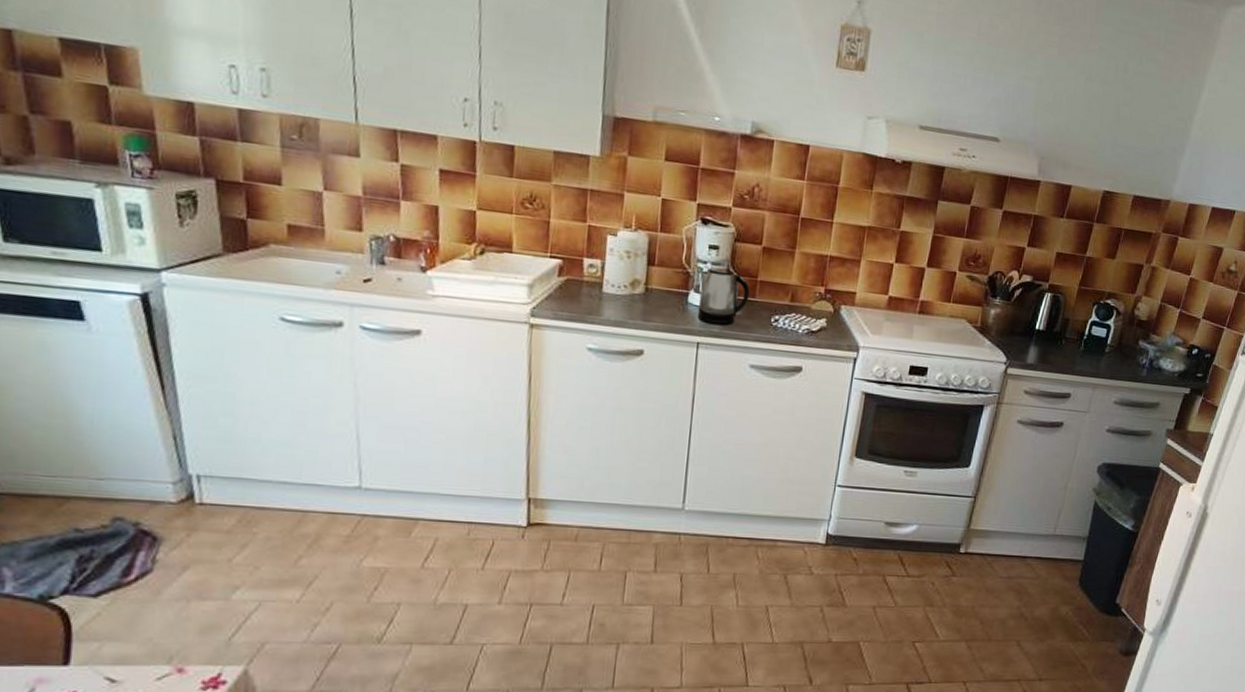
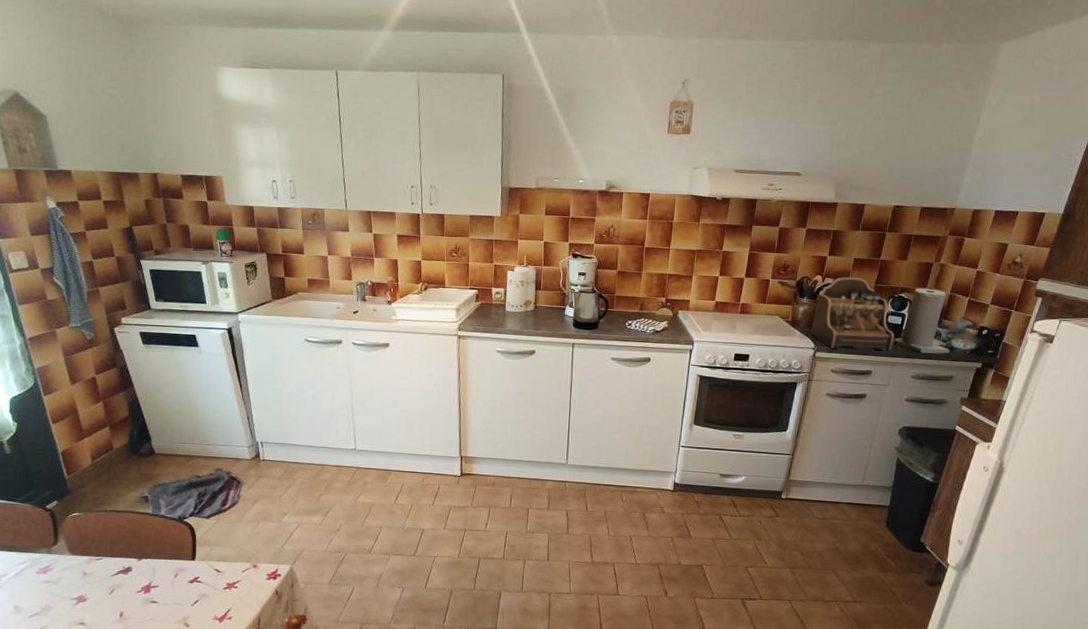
spice rack: none [1002,274,1098,370] -> present [810,277,895,351]
paper towel: none [1095,294,1157,377] -> present [892,288,950,354]

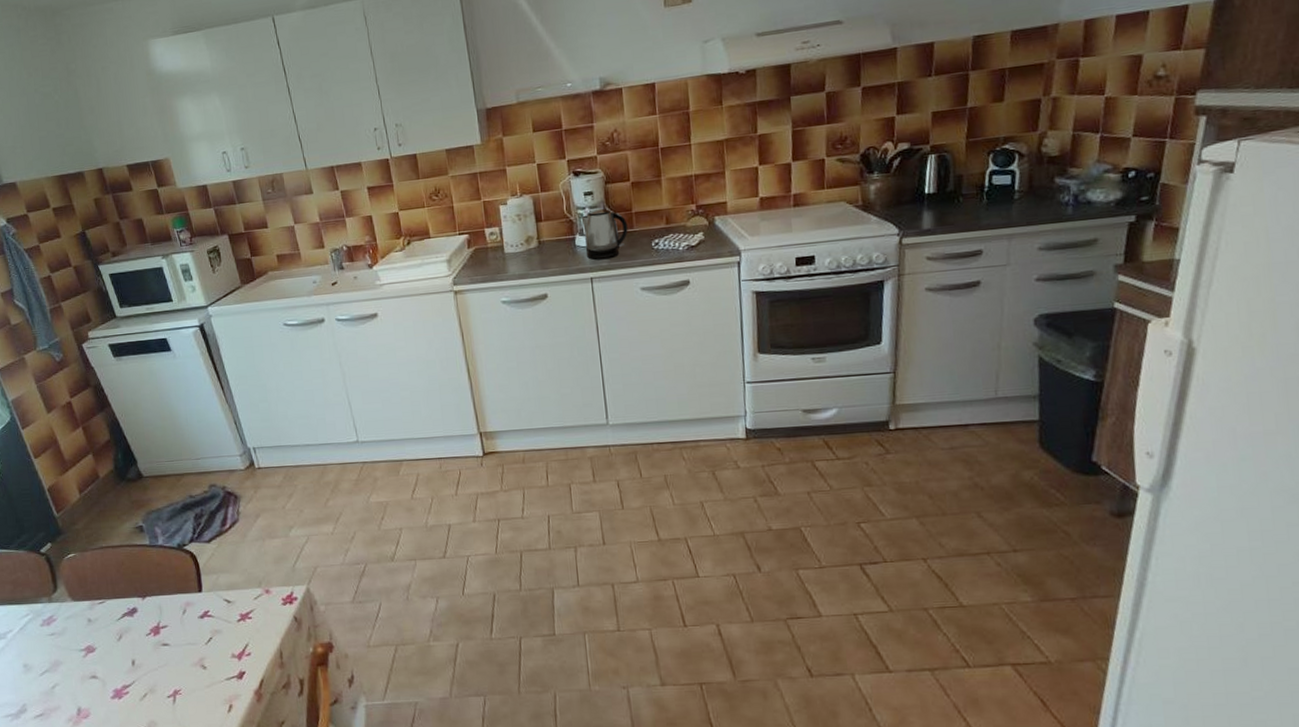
spice rack: present [810,277,895,351] -> none [890,135,1006,231]
paper towel: present [892,288,950,354] -> none [1003,131,1087,216]

